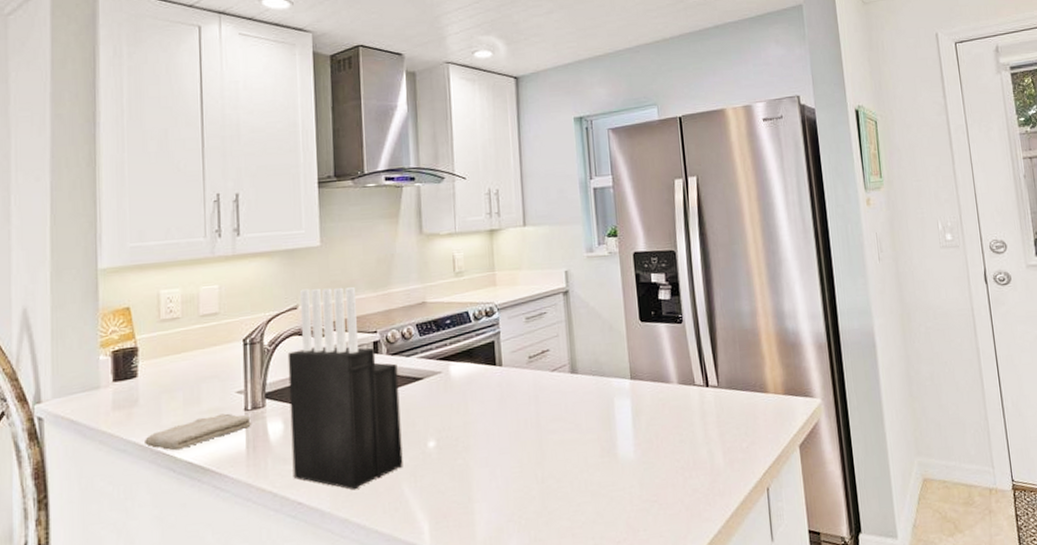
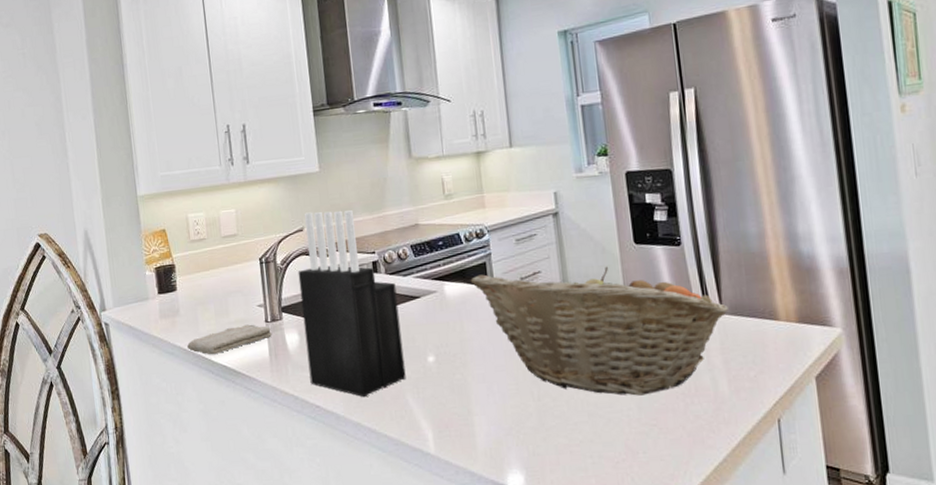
fruit basket: none [477,344,724,473] -> present [470,266,728,396]

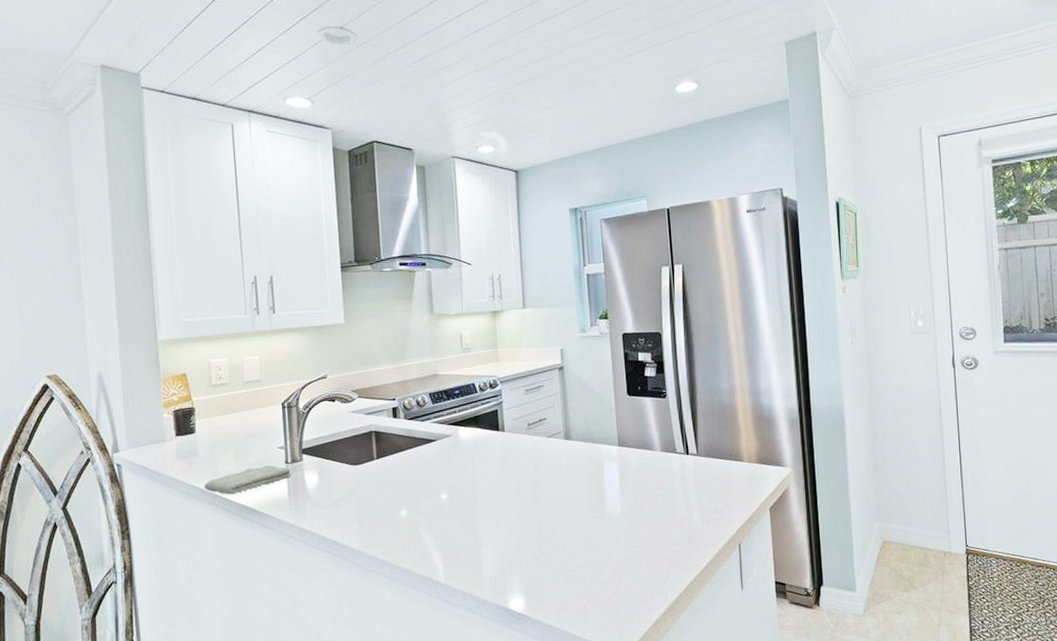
knife block: present [298,210,406,398] -> none [320,360,420,533]
fruit basket: present [470,266,728,396] -> none [483,414,703,527]

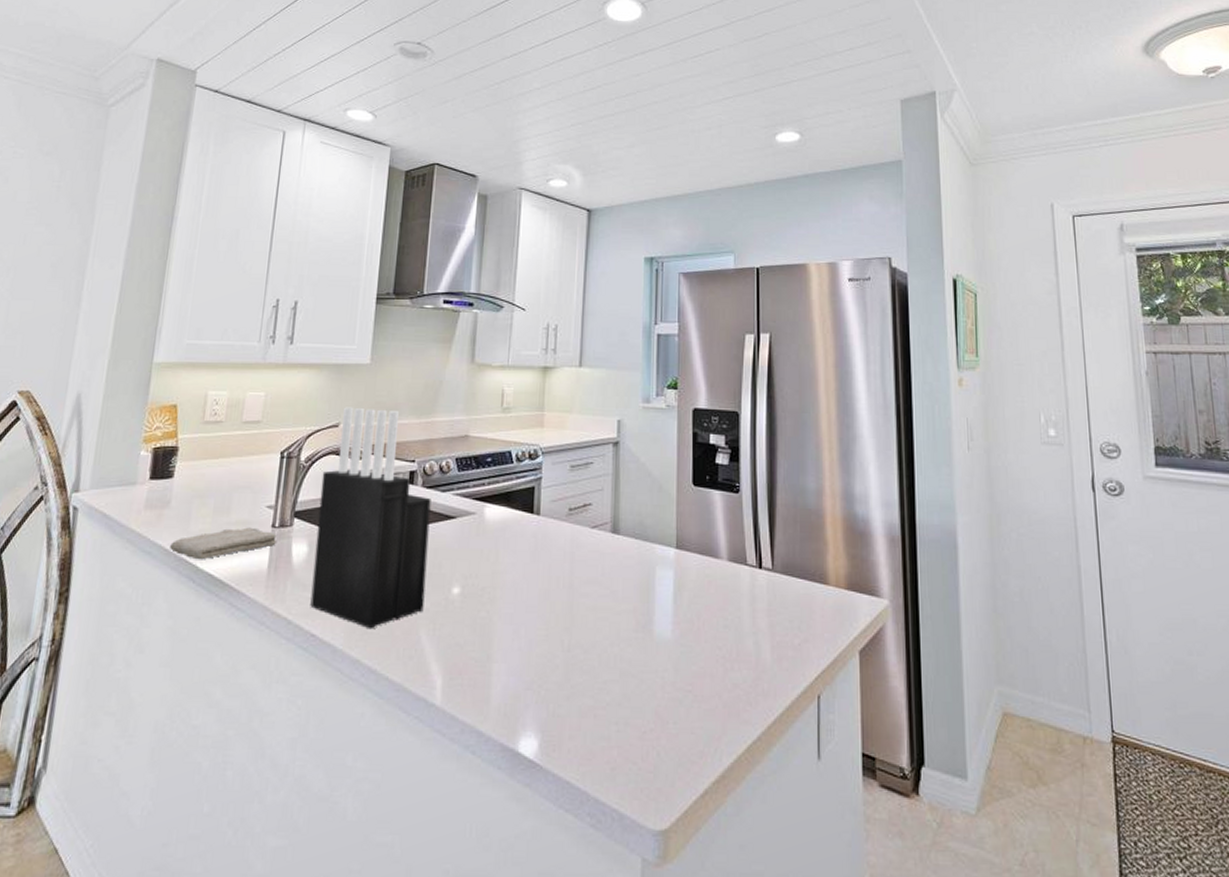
knife block: none [320,360,420,533] -> present [310,407,431,630]

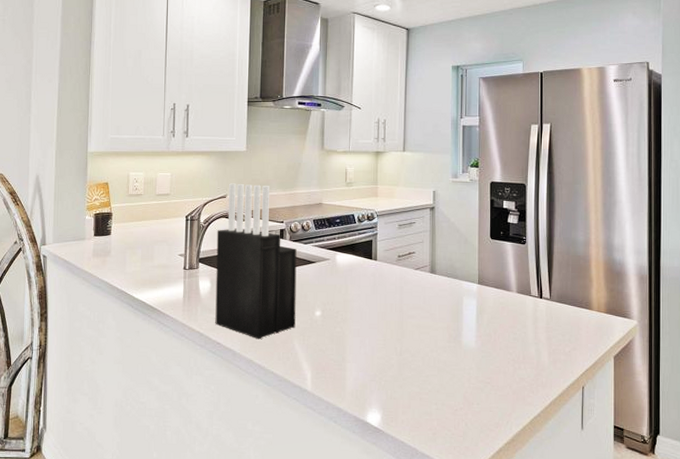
washcloth: present [170,527,277,560] -> none [113,269,188,292]

